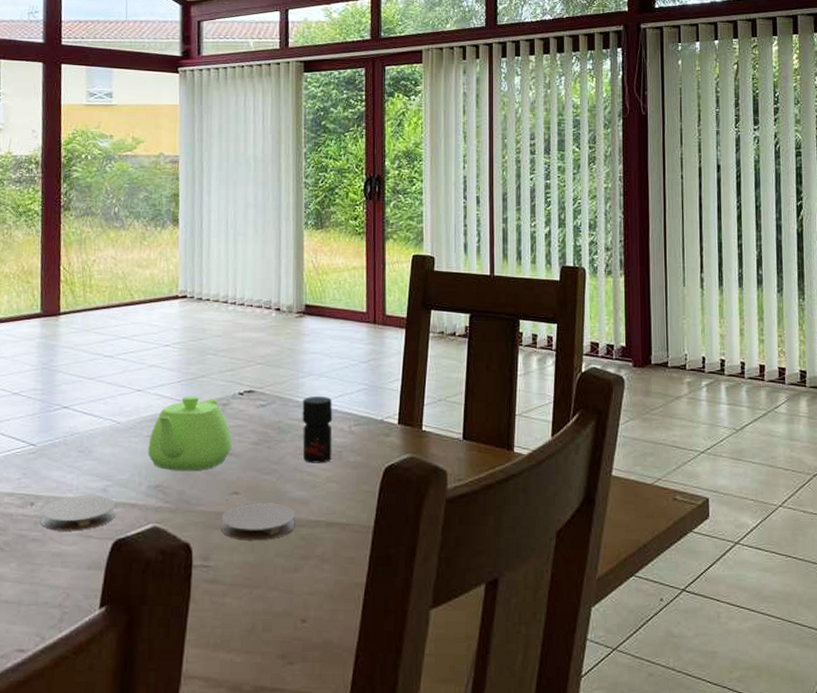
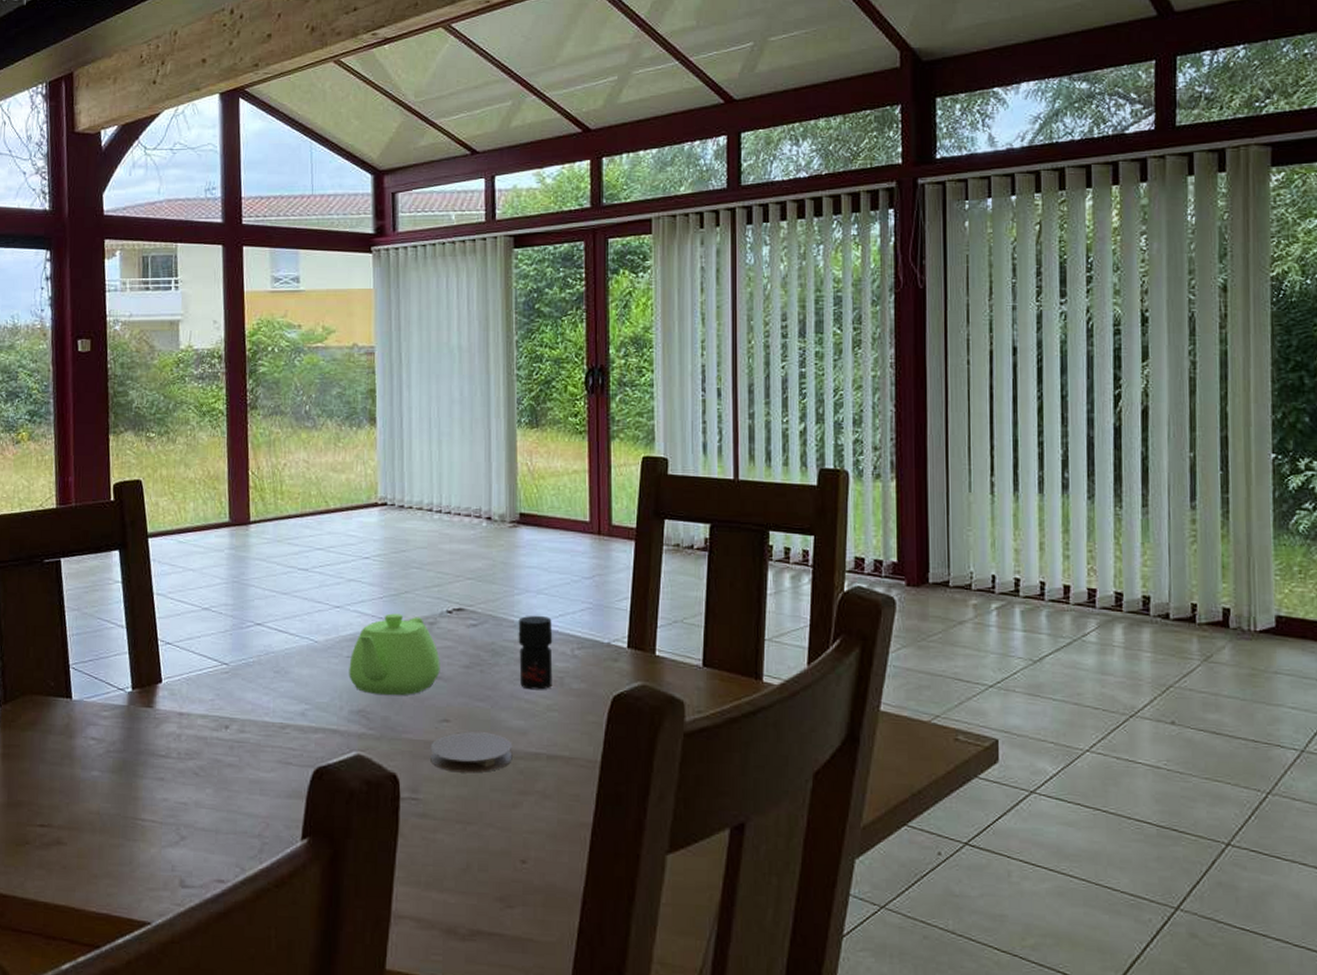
coaster: present [40,494,116,531] -> none [236,718,316,757]

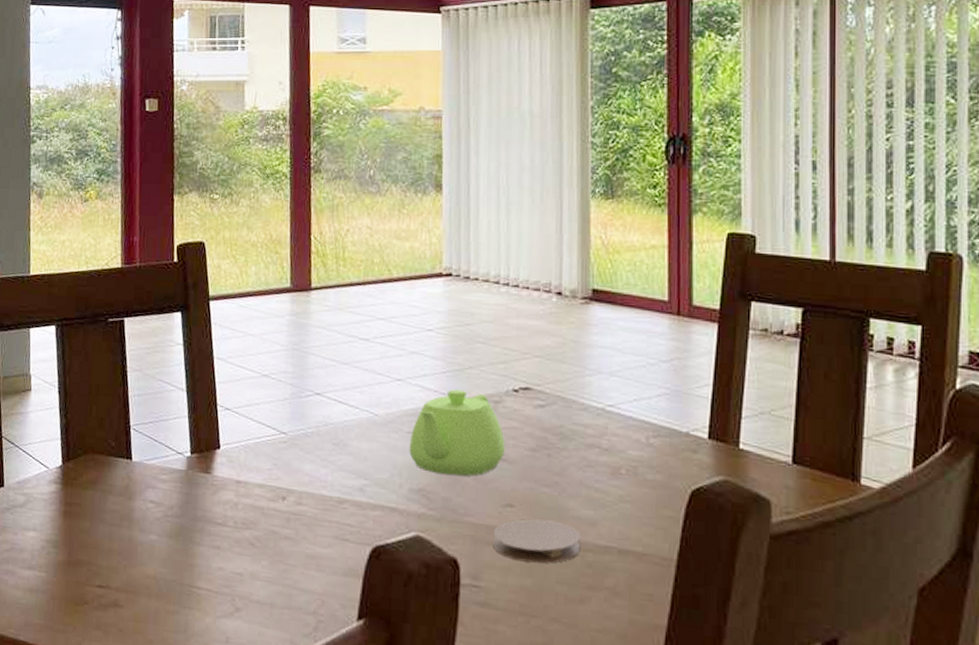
jar: present [518,615,553,690] -> none [588,398,627,479]

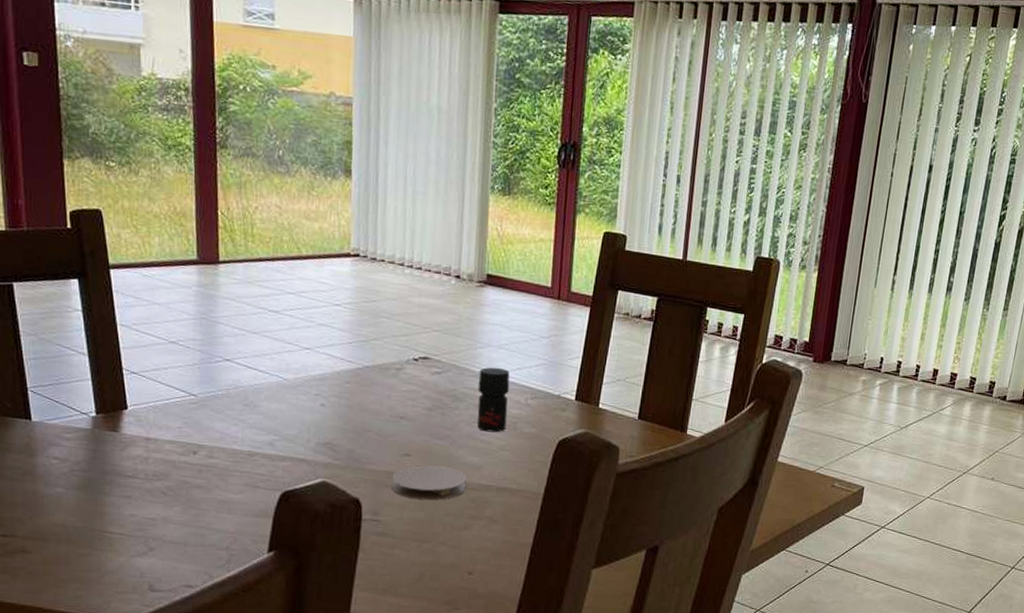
teapot: present [409,389,505,477] -> none [317,357,405,432]
jar: none [588,398,627,479] -> present [477,367,510,433]

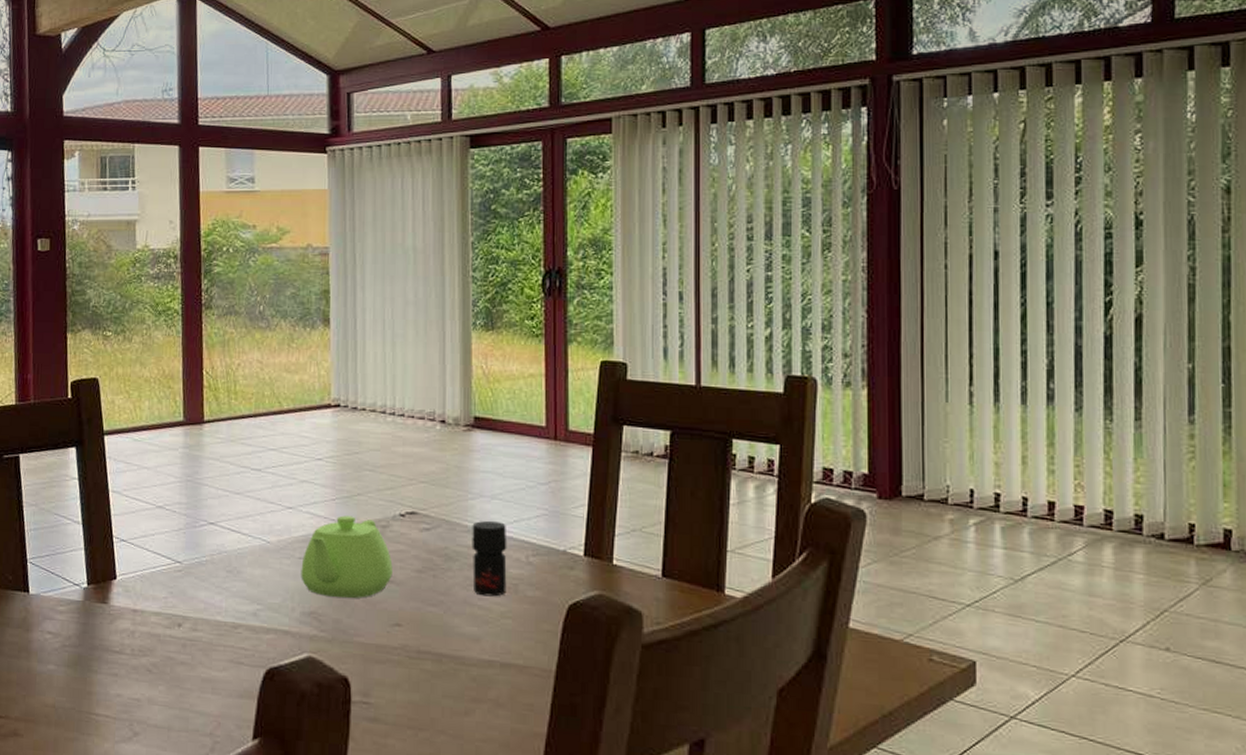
teapot: none [317,357,405,432] -> present [301,515,393,599]
coaster: present [391,465,467,501] -> none [382,636,465,679]

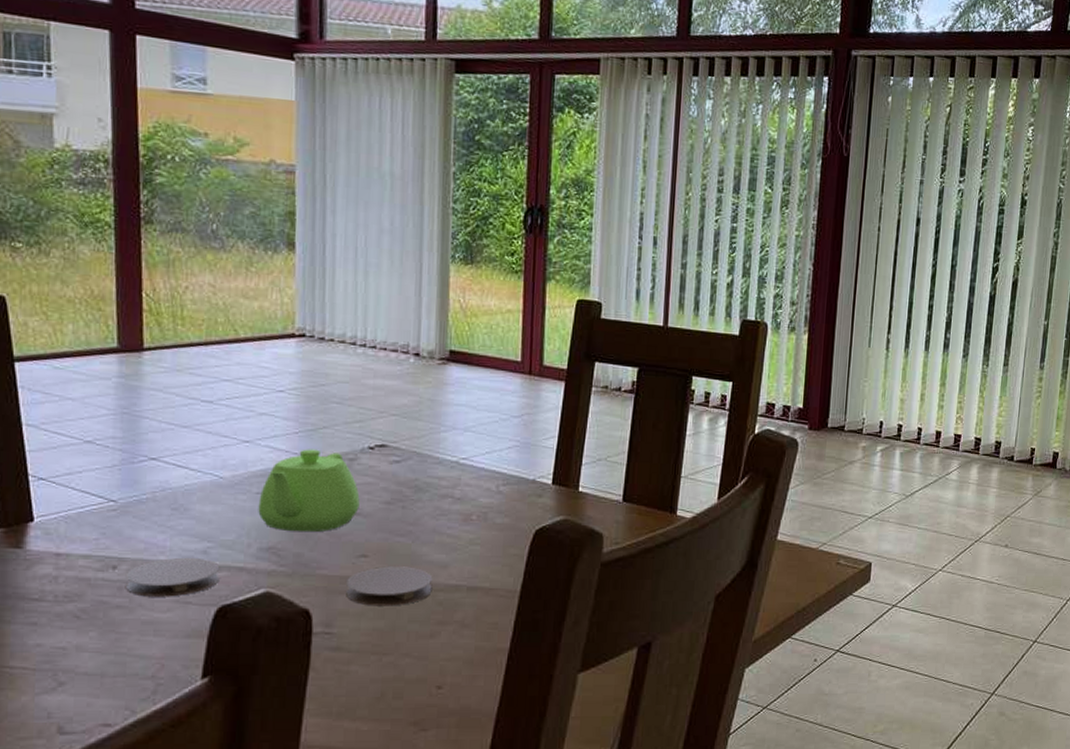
coaster: none [188,618,268,657] -> present [125,557,220,597]
coaster: none [382,636,465,679] -> present [346,566,433,606]
jar: present [472,520,507,597] -> none [442,452,479,525]

